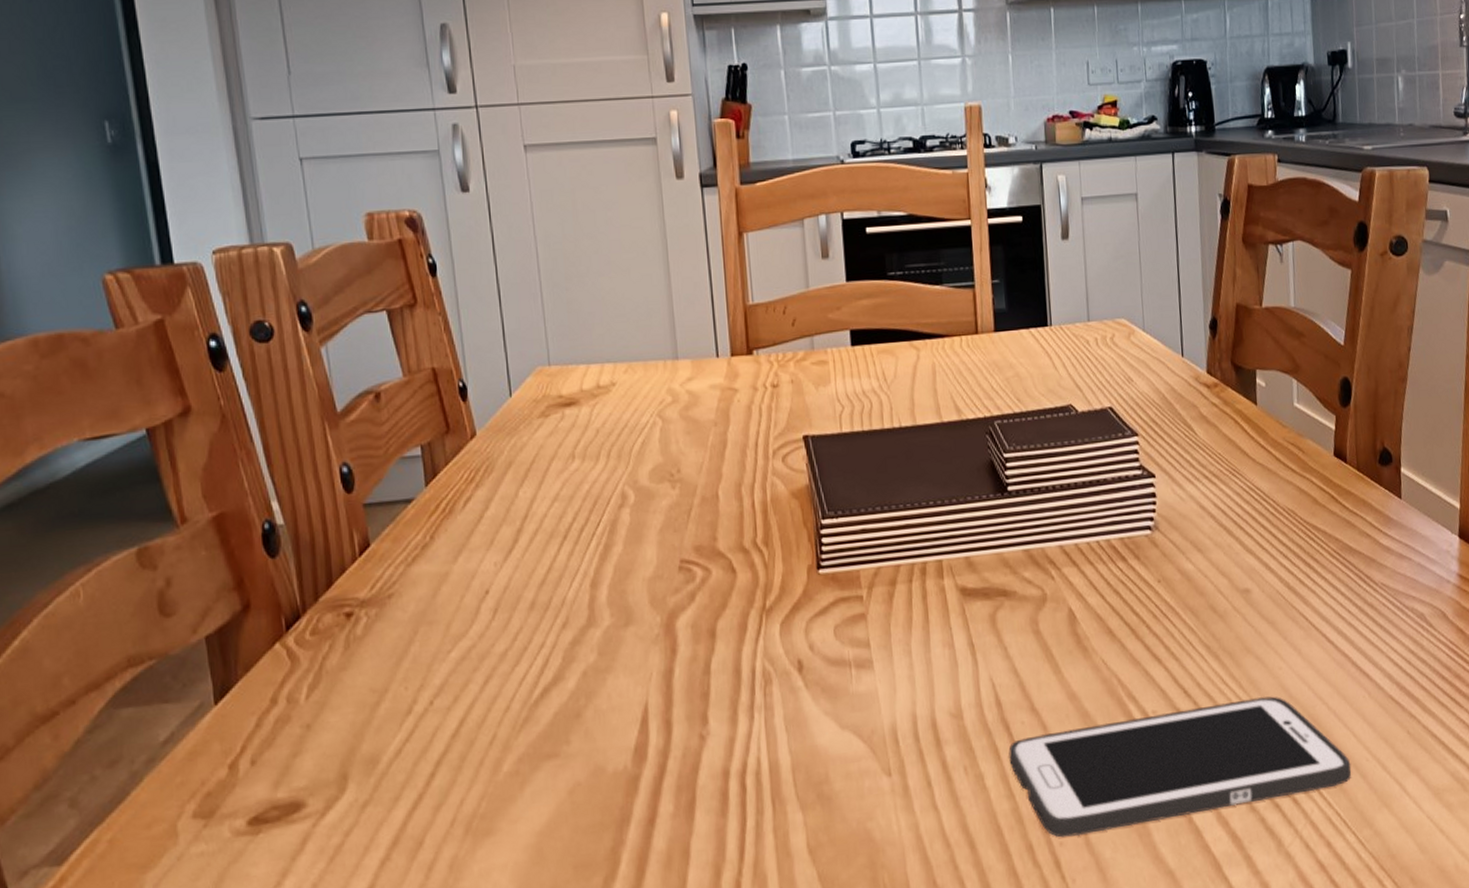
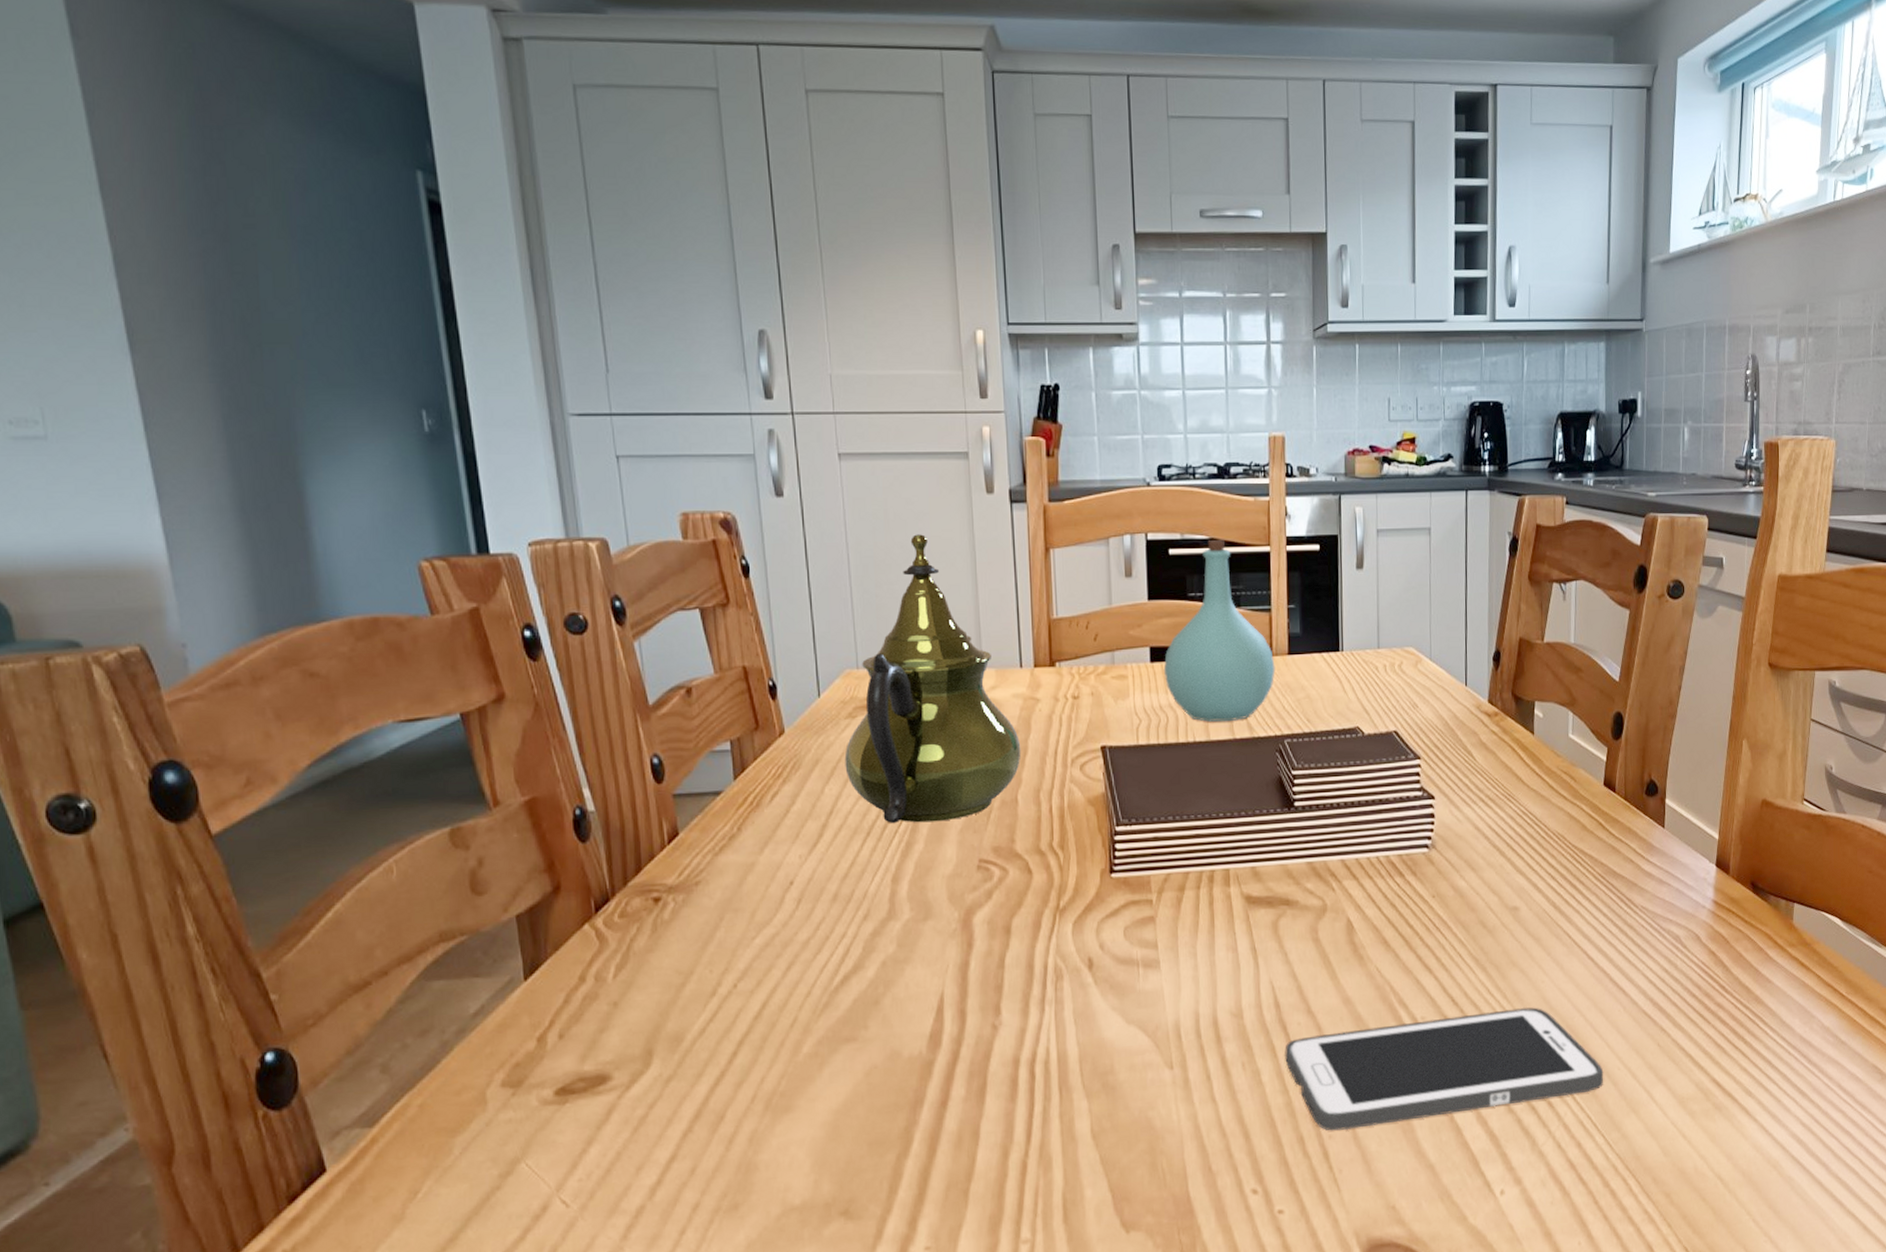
teapot: none [538,224,721,525] -> present [844,534,1021,823]
bottle: none [865,216,982,406] -> present [1163,540,1275,722]

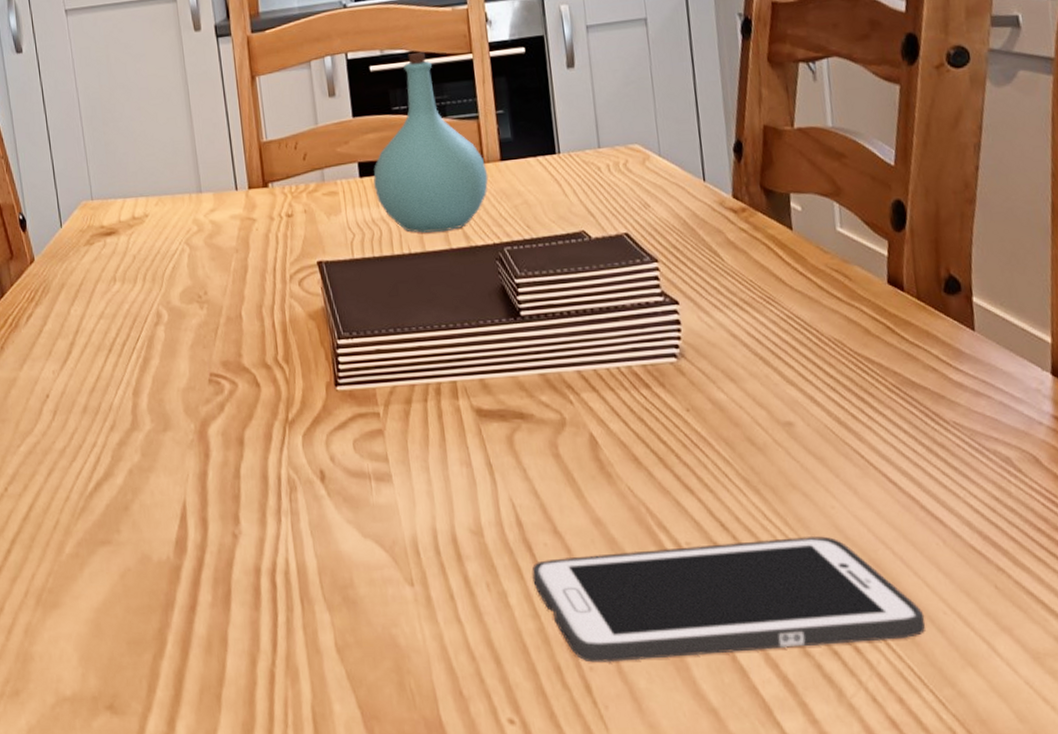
teapot: present [844,534,1021,823] -> none [85,74,242,340]

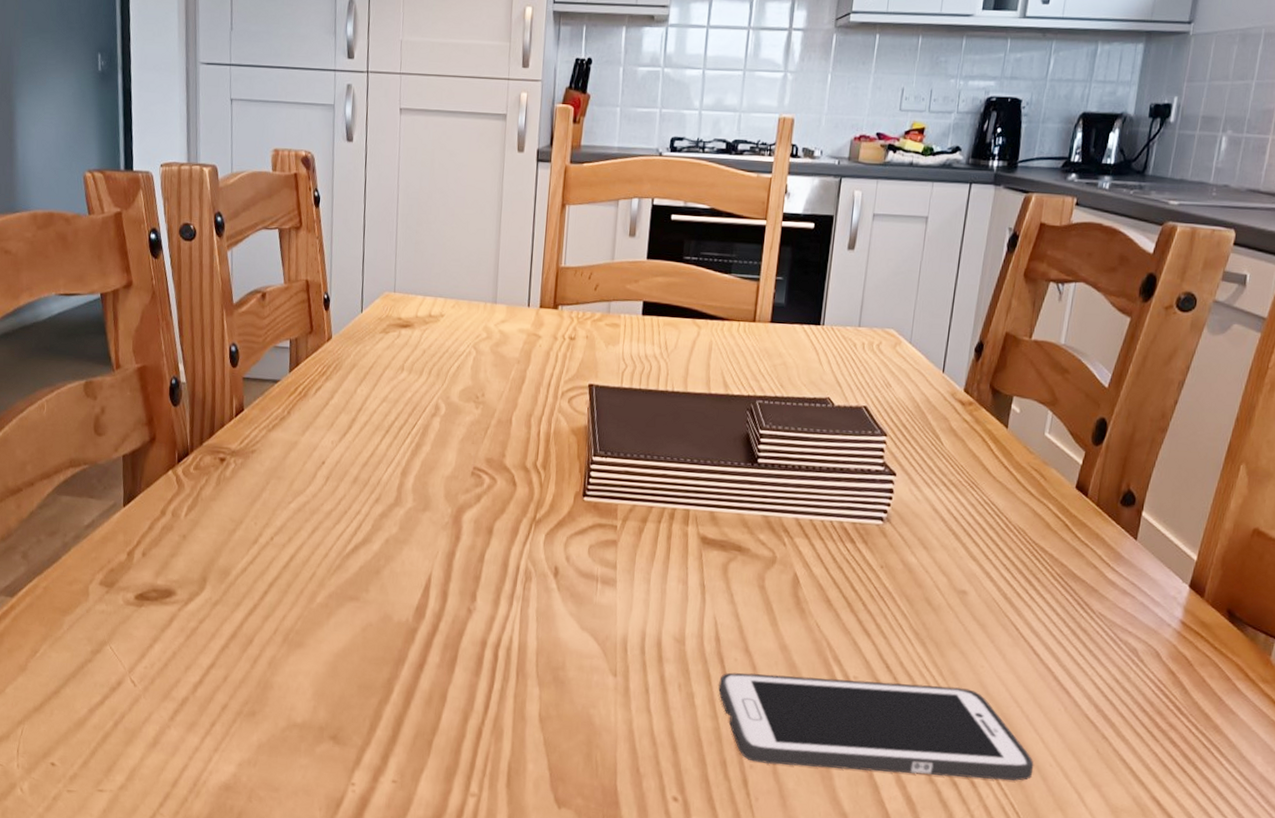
bottle: present [373,52,489,233] -> none [652,210,757,377]

